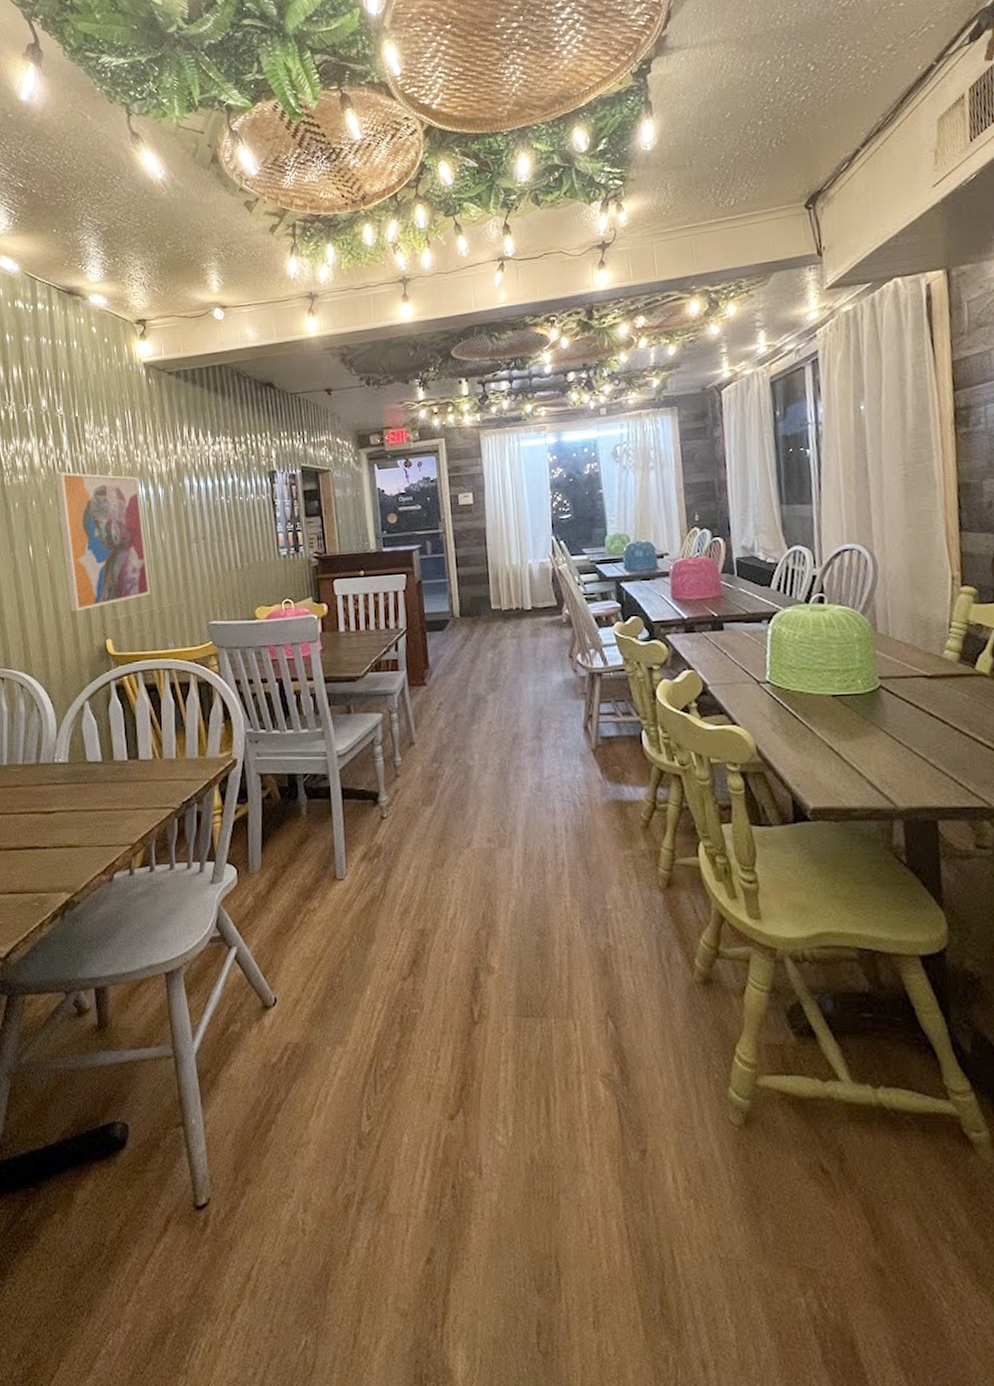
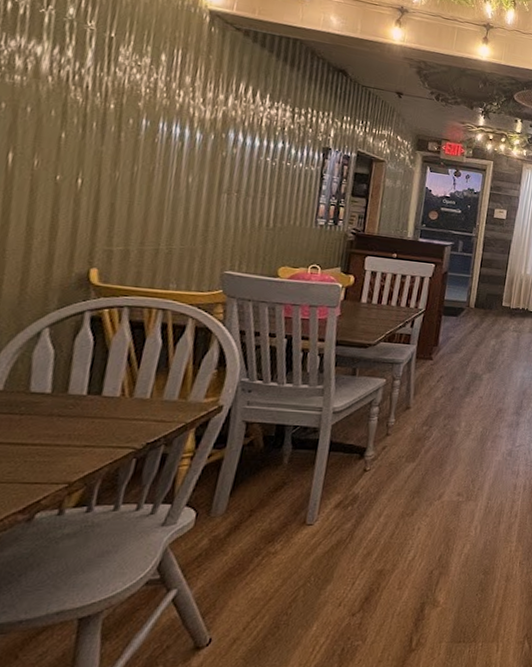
wall art: present [54,472,150,612] -> none [49,85,175,234]

